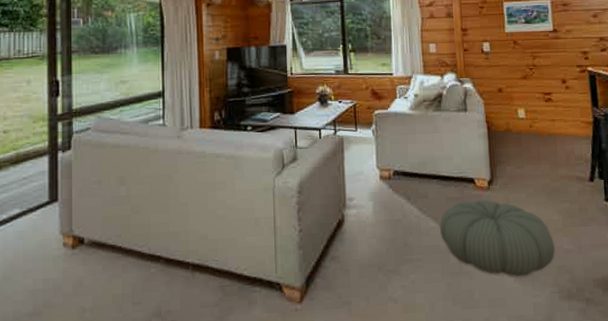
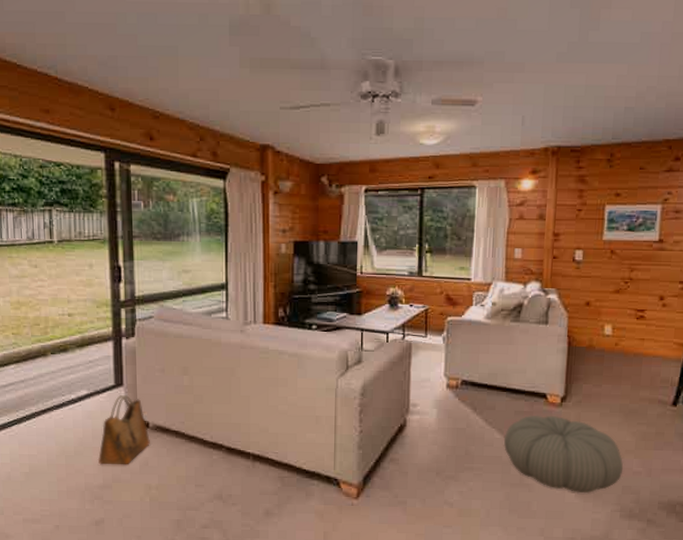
grocery bag: none [28,211,85,288] -> present [97,395,150,464]

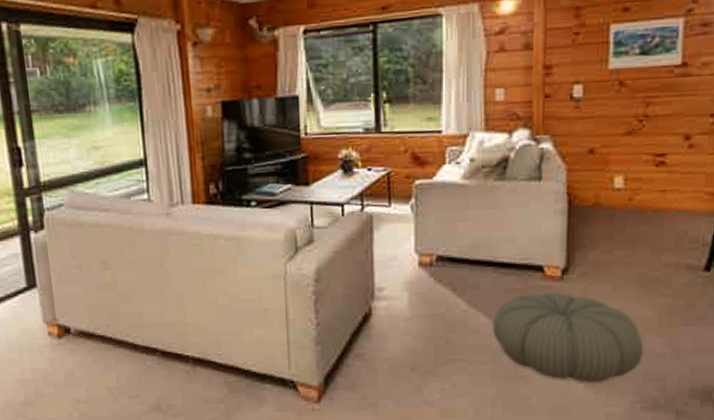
grocery bag: present [97,395,150,464] -> none [16,298,74,377]

